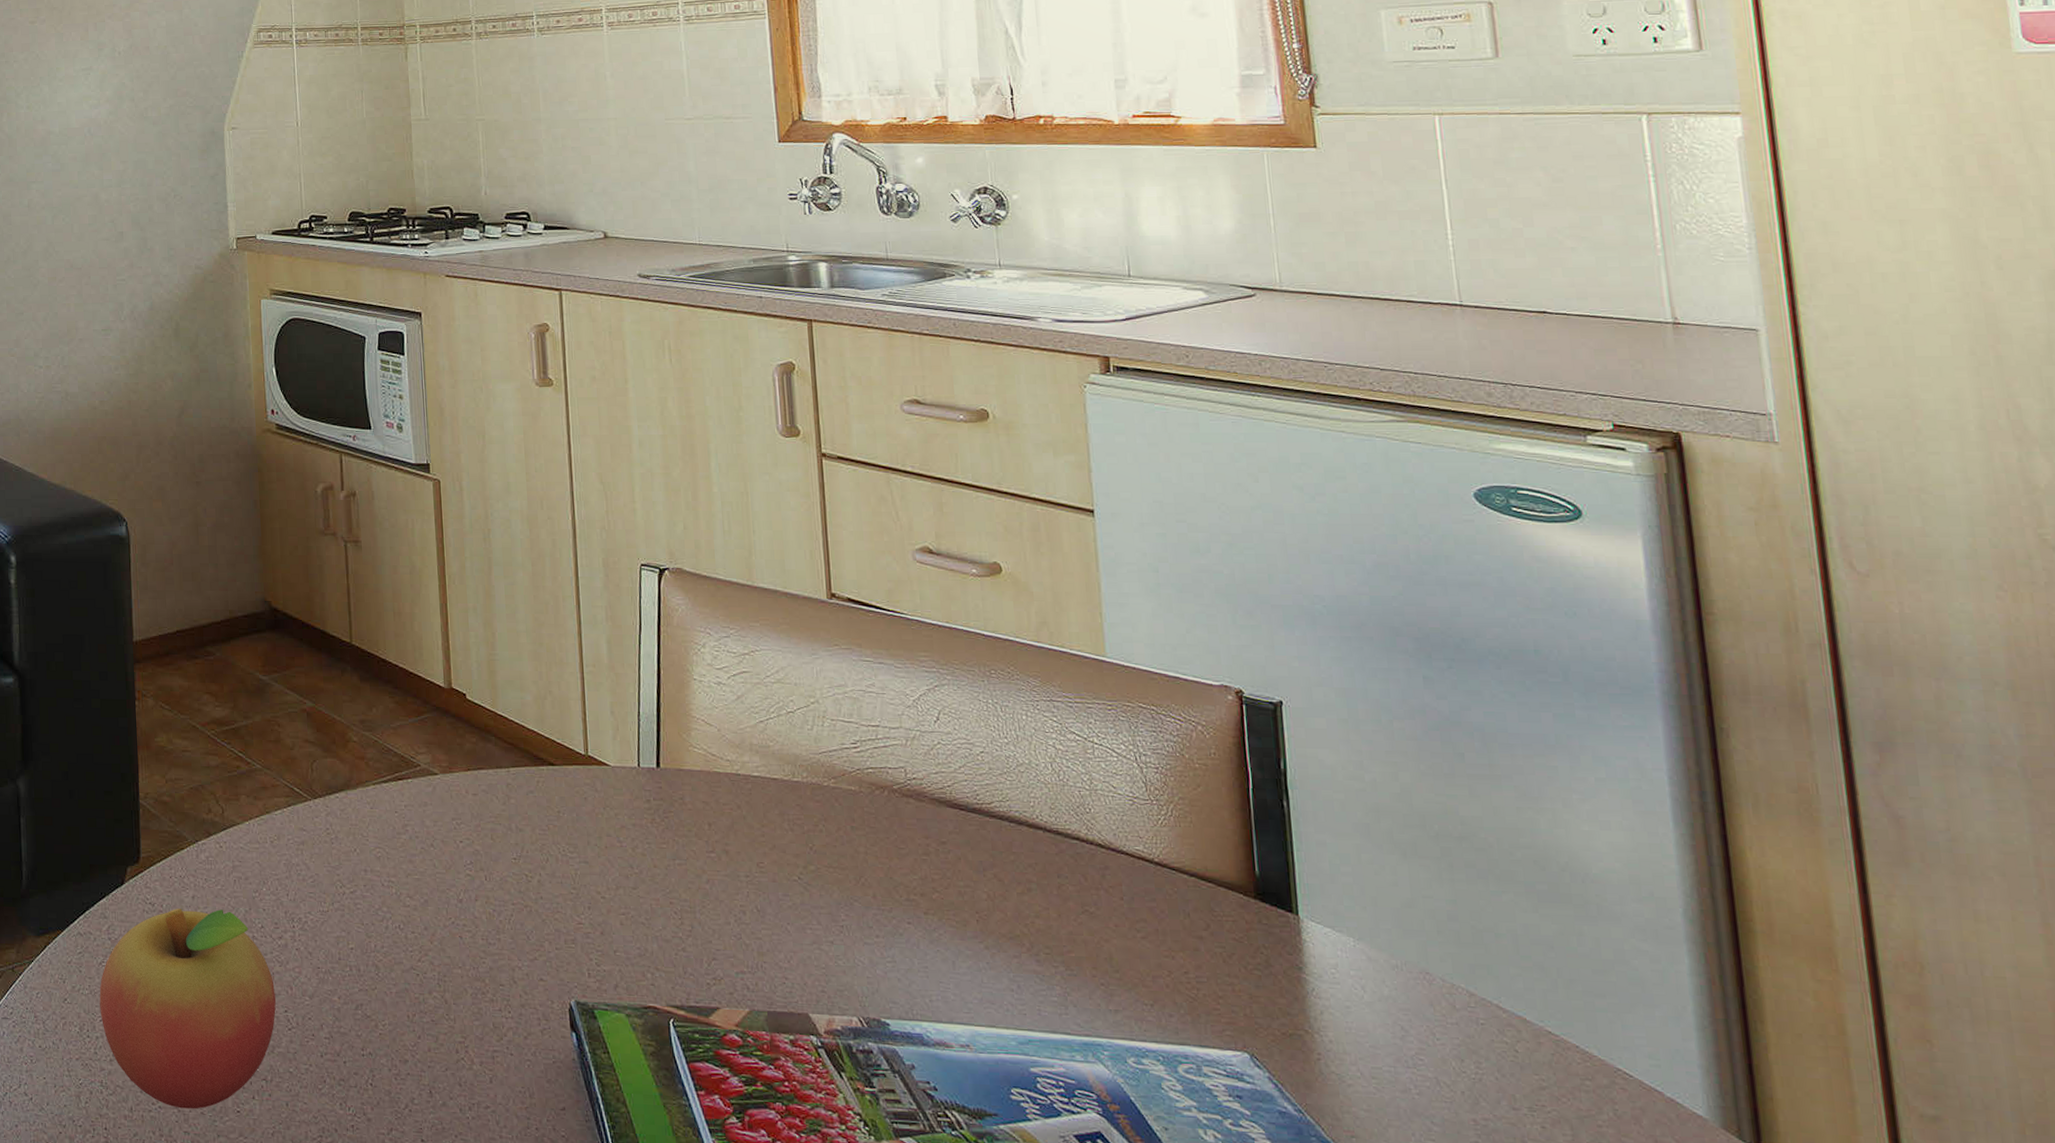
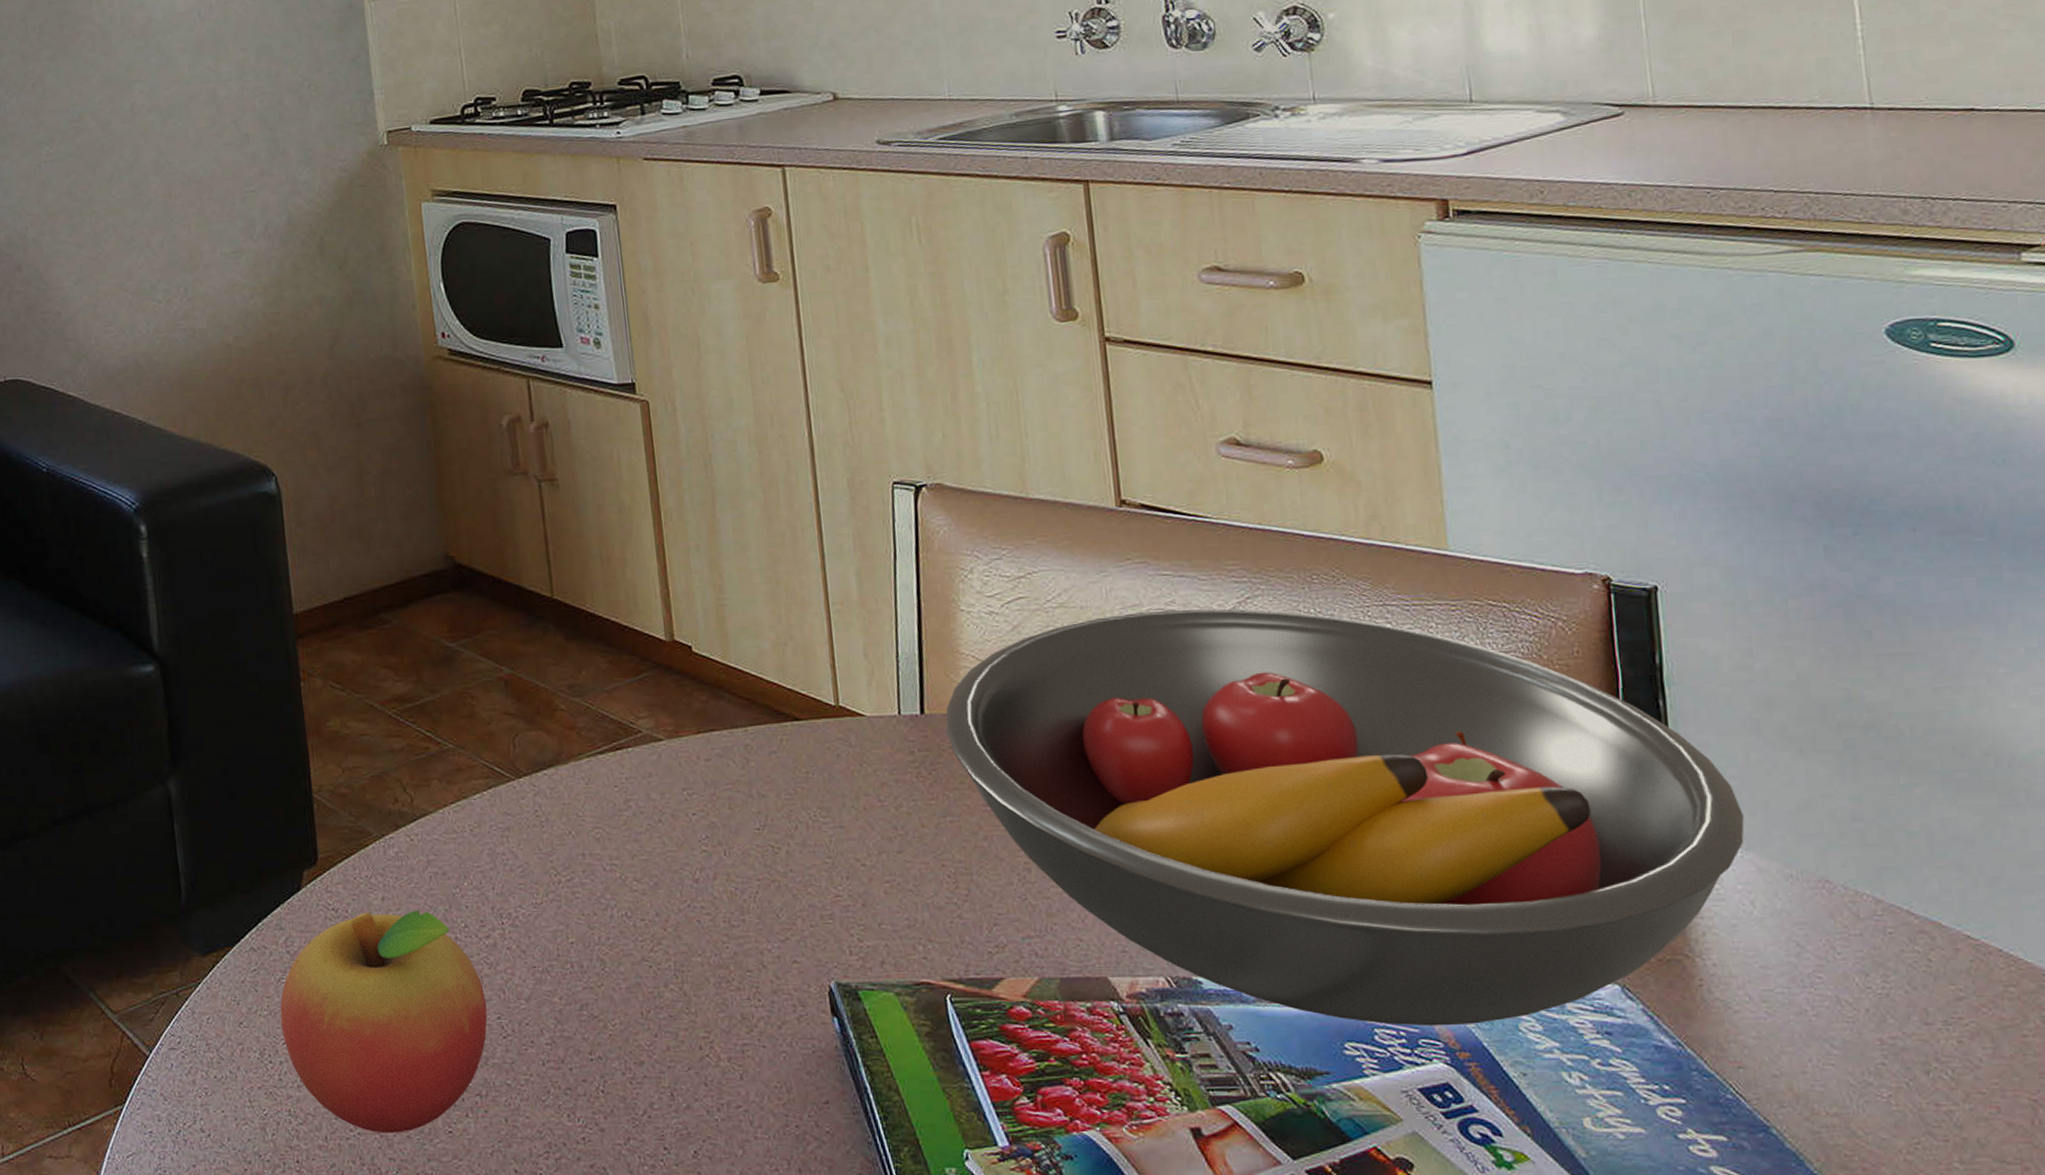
fruit bowl: none [677,692,1357,1080] -> present [945,609,1745,1026]

